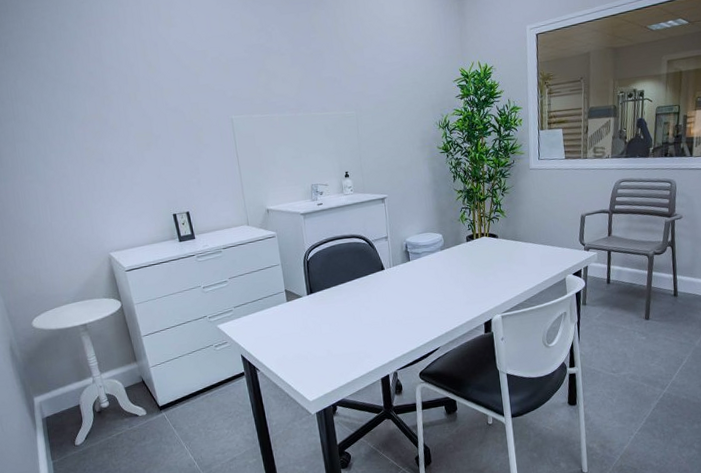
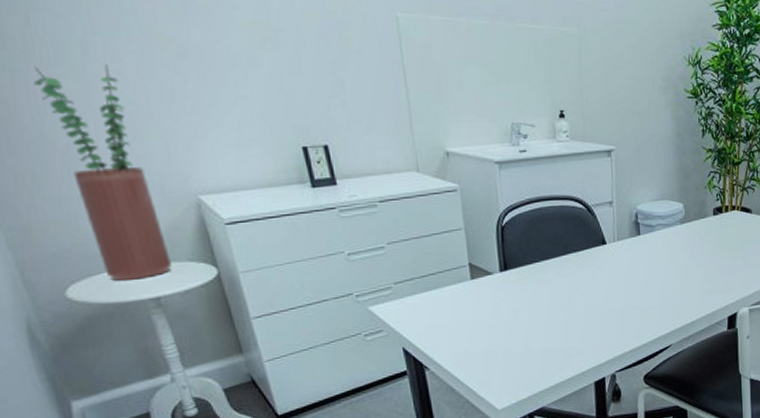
vase: none [17,171,94,314] -> present [33,65,172,281]

